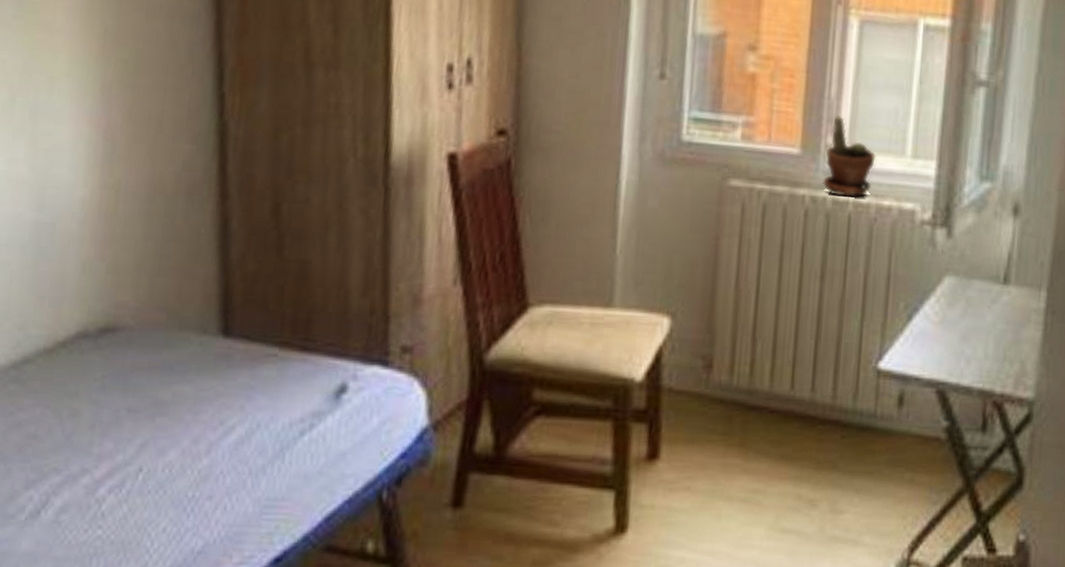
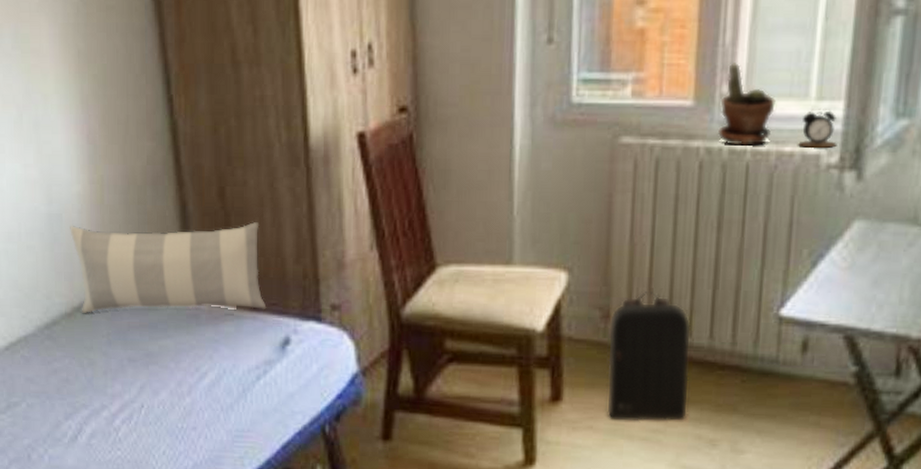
pillow: none [64,237,321,351] -> present [70,222,267,313]
backpack: none [705,341,794,479] -> present [606,292,692,420]
alarm clock: none [896,165,930,206] -> present [798,107,837,149]

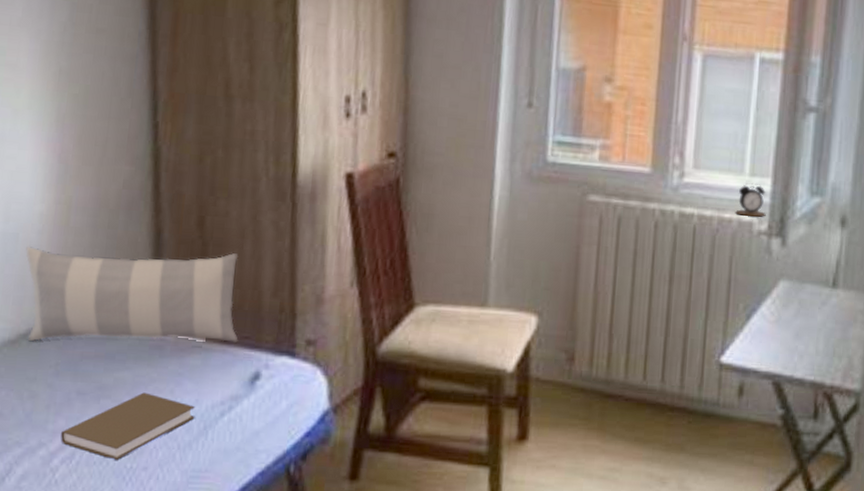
book: none [119,358,234,421] -> present [60,392,195,460]
backpack: present [606,292,692,420] -> none [568,337,646,459]
potted plant: present [718,63,776,147] -> none [671,139,718,212]

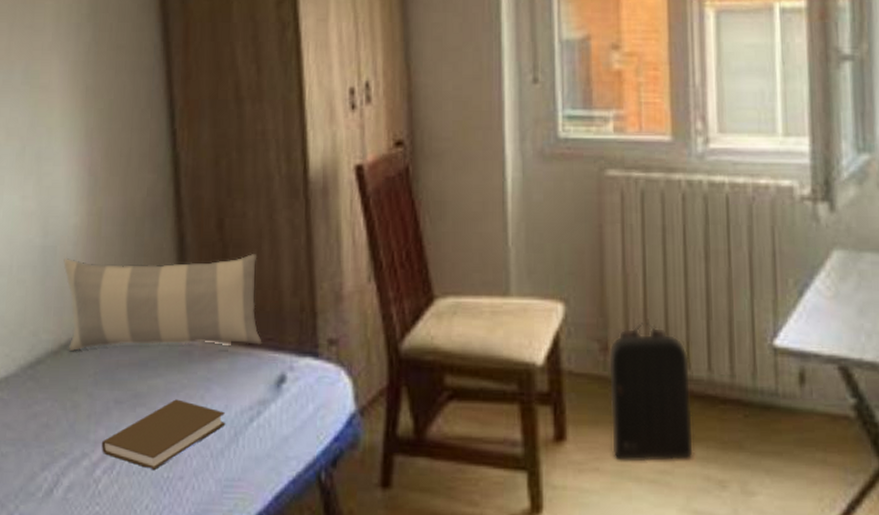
backpack: none [568,337,646,459] -> present [608,323,694,460]
alarm clock: present [735,182,766,218] -> none [772,143,807,182]

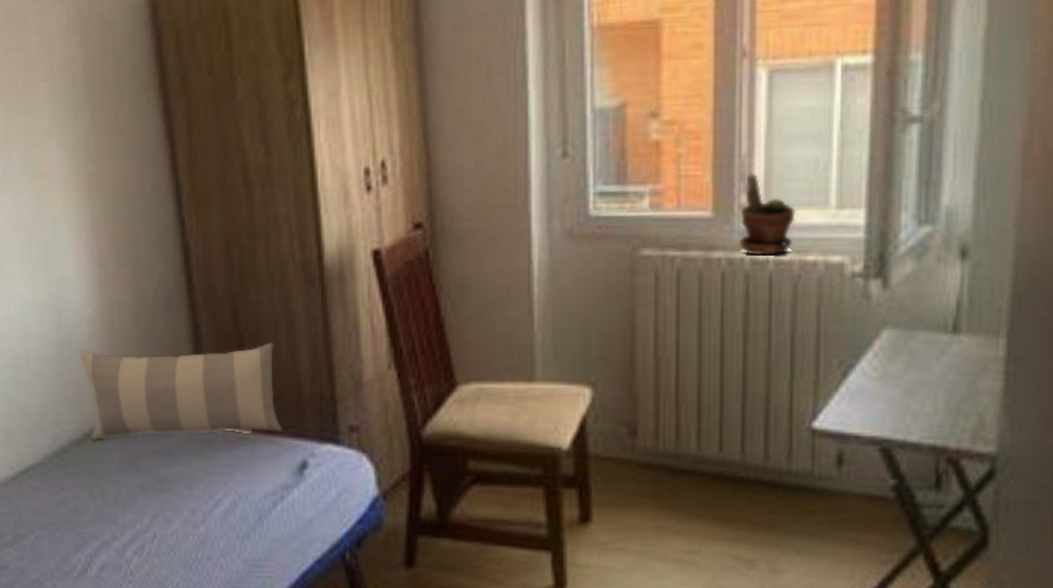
book: present [102,399,226,470] -> none [131,485,250,551]
backpack: present [608,323,694,460] -> none [636,406,723,541]
potted plant: none [696,102,747,180] -> present [739,173,796,257]

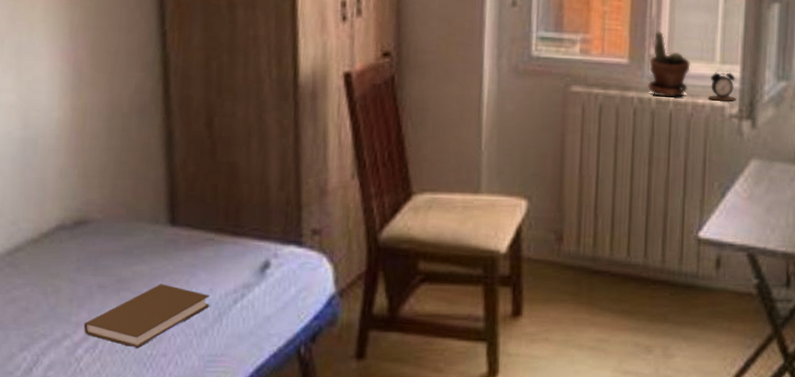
pillow: present [80,343,283,440] -> none [45,150,248,239]
book: none [131,485,250,551] -> present [84,284,210,348]
alarm clock: none [821,216,860,258] -> present [708,69,736,102]

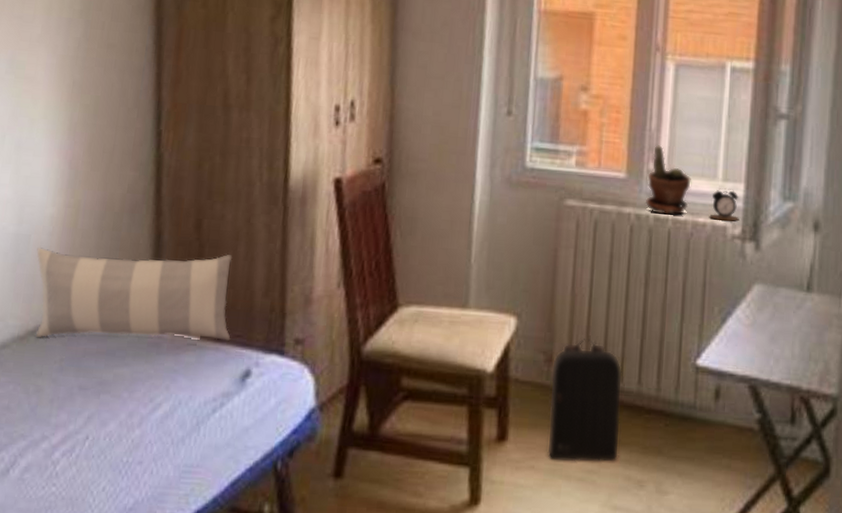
pillow: none [45,150,248,239] -> present [36,246,233,342]
book: present [84,284,210,348] -> none [62,388,189,454]
backpack: none [560,217,630,331] -> present [547,339,623,461]

